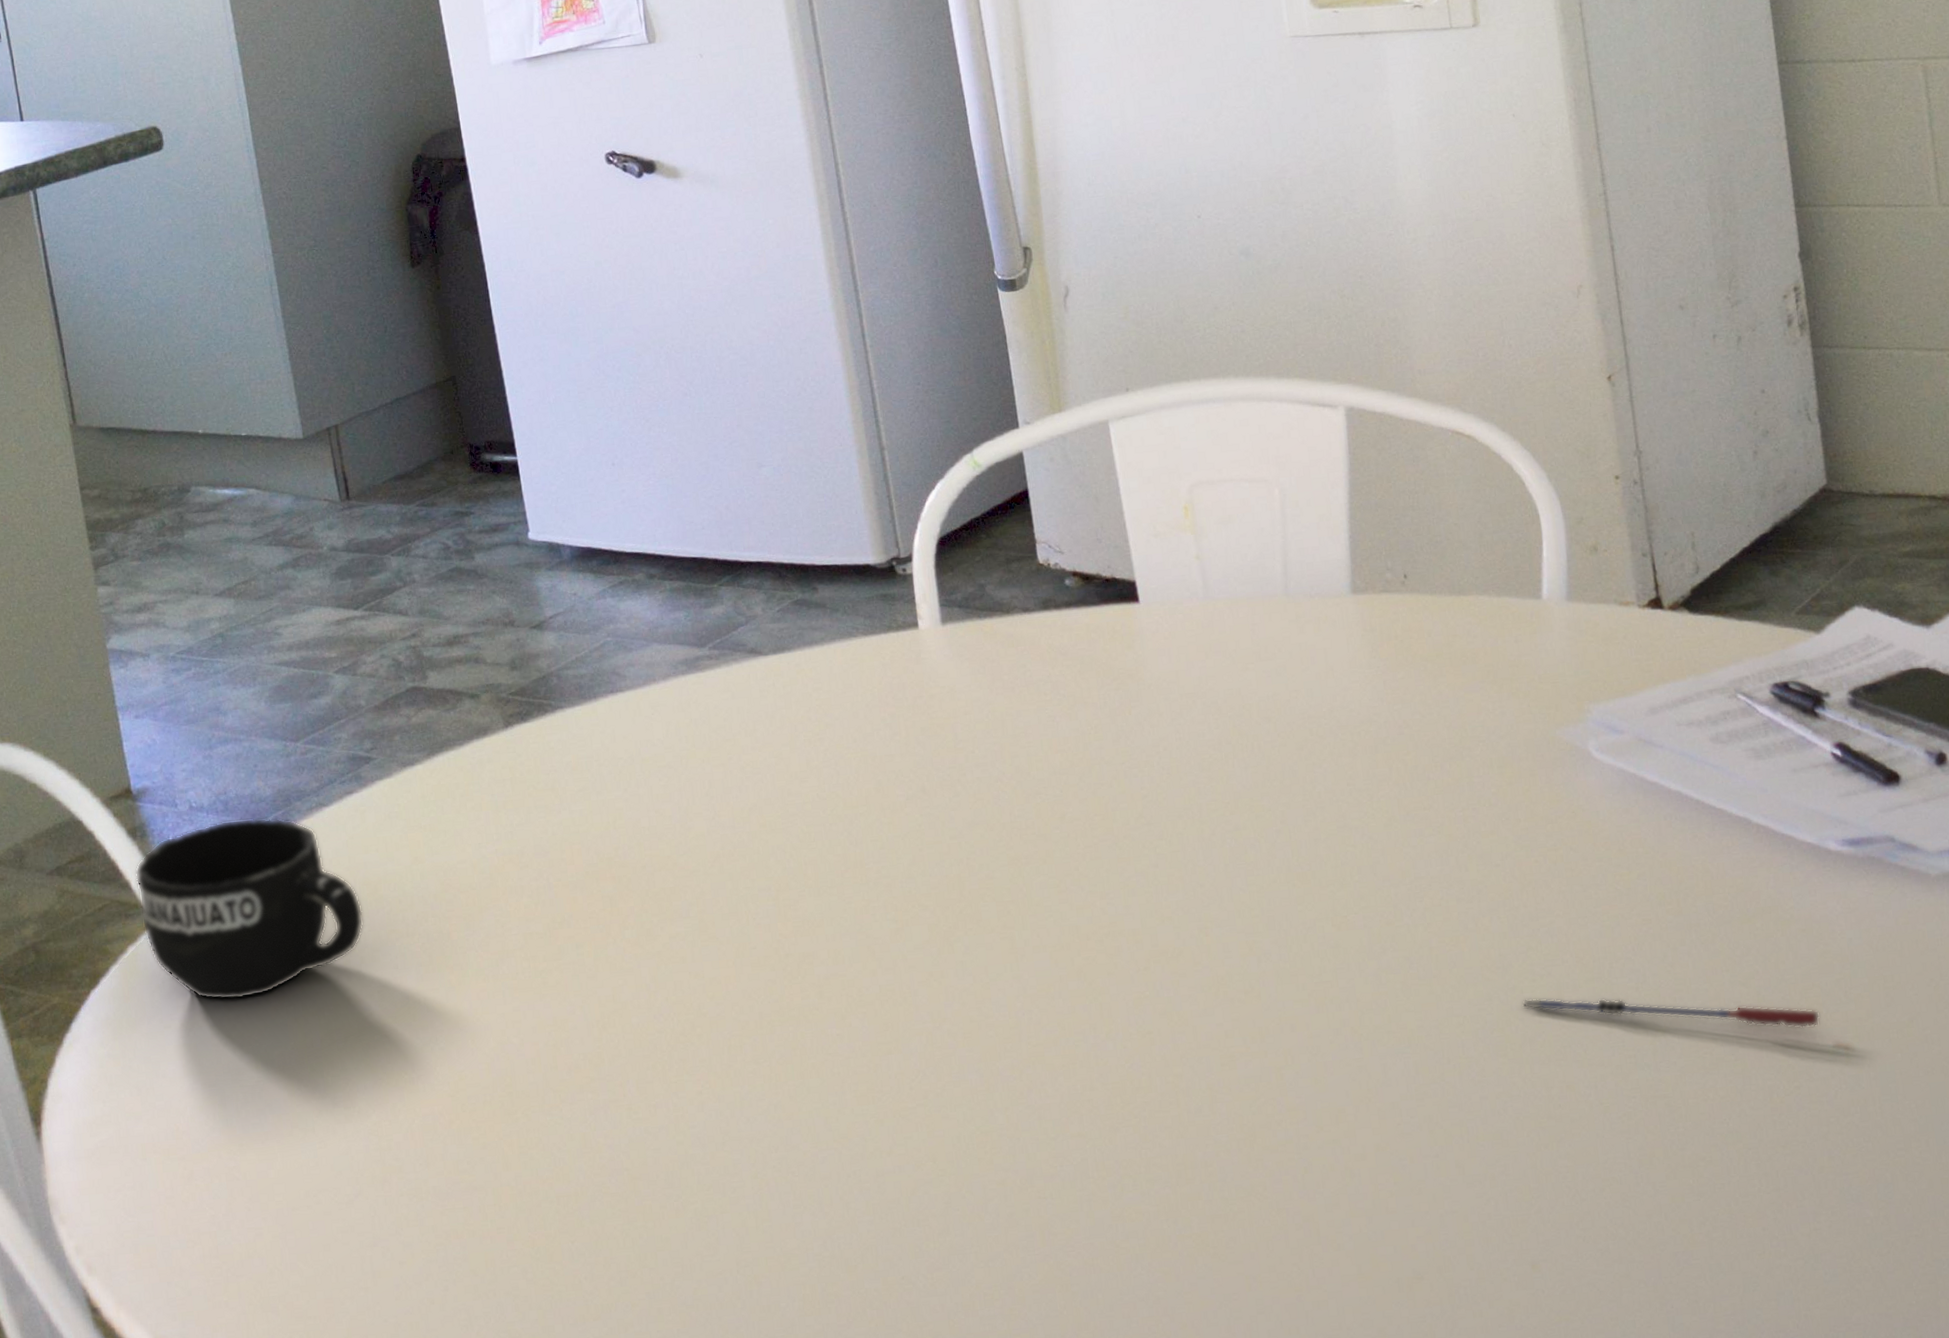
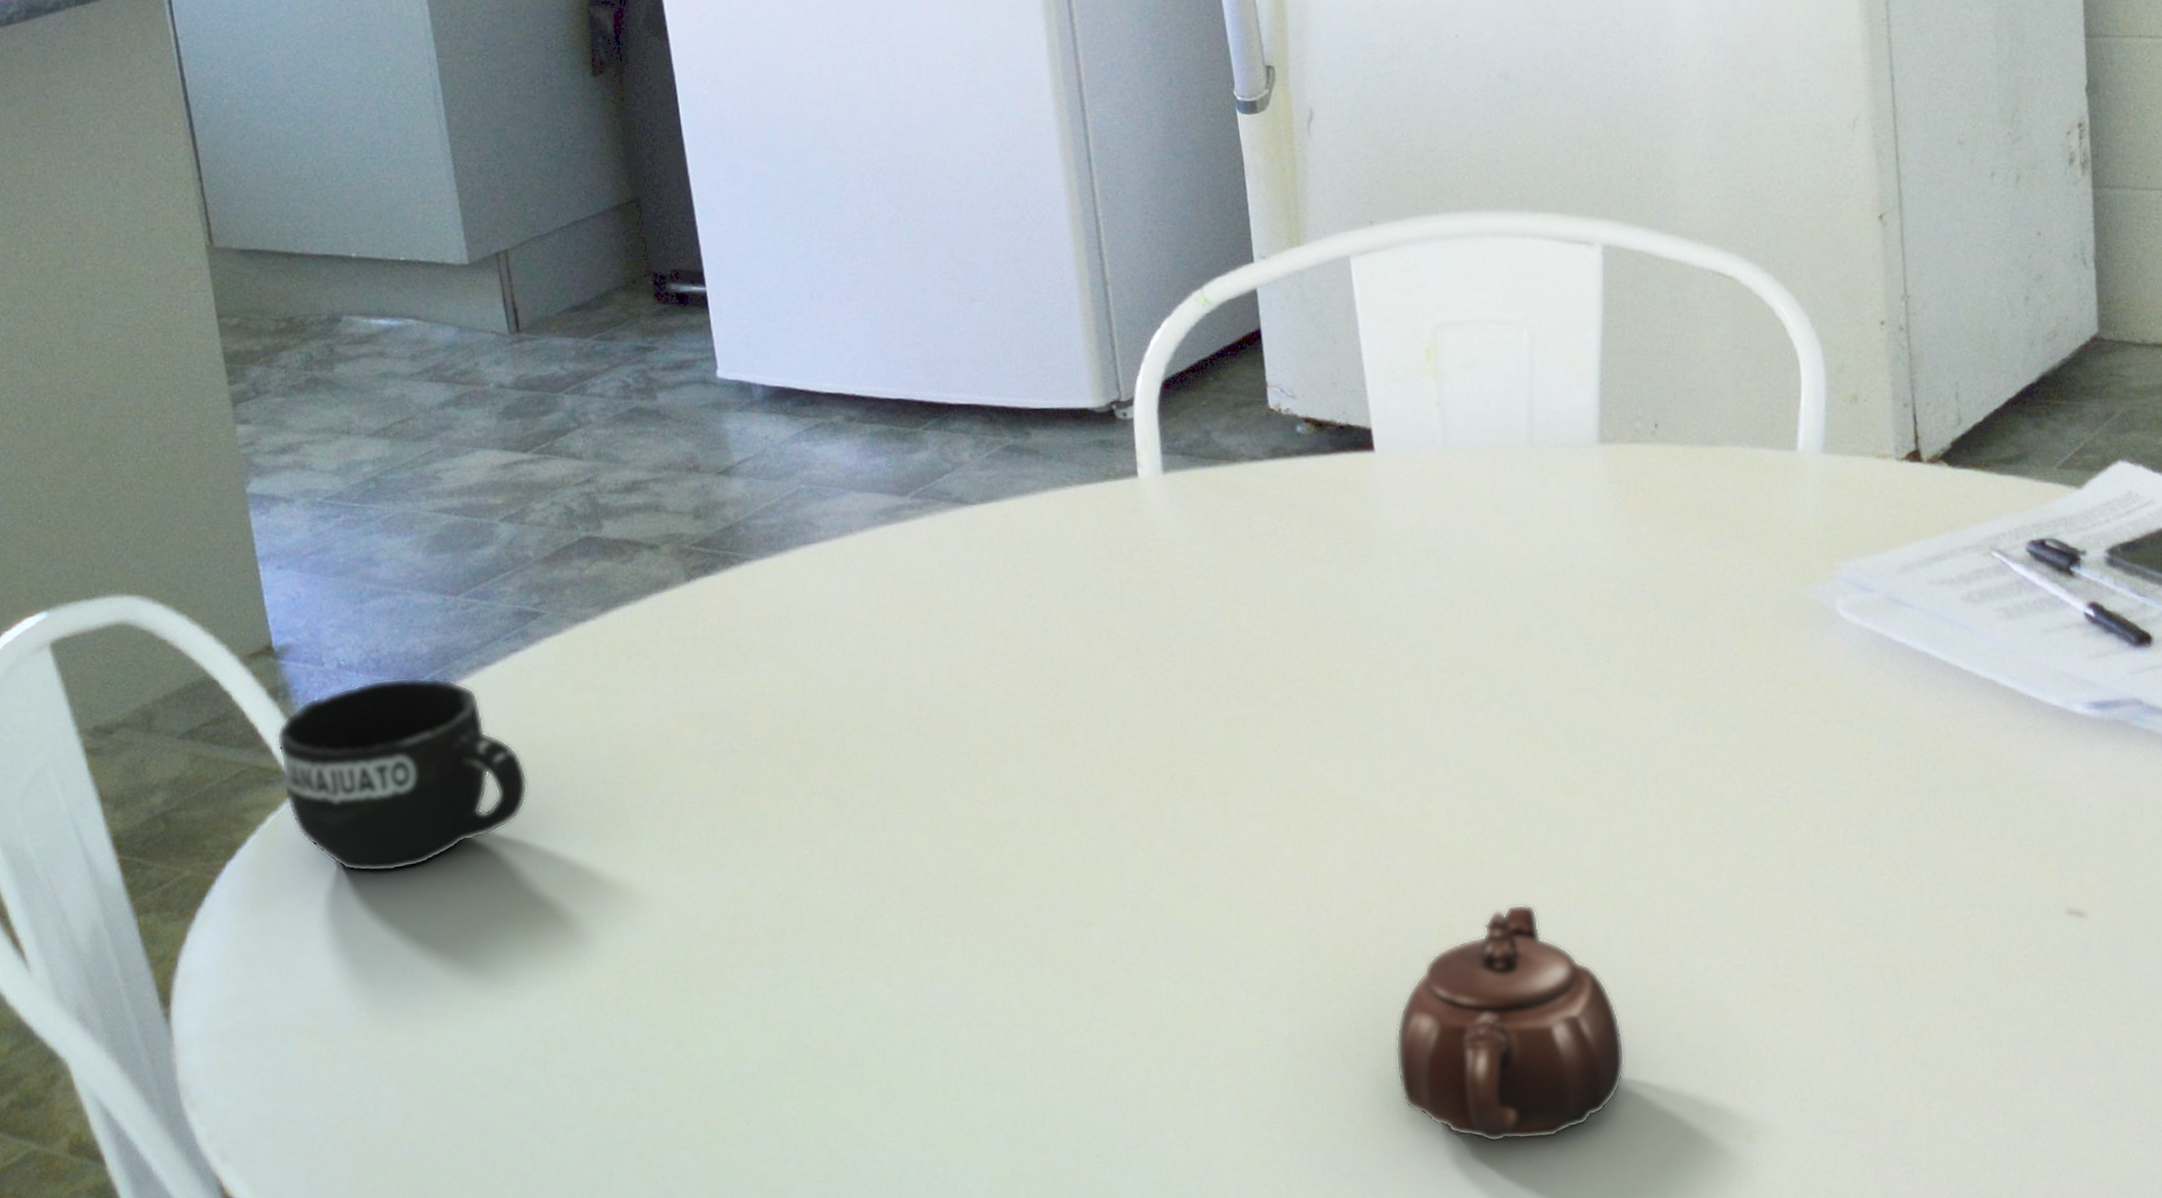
teapot: none [1184,1035,1408,1269] -> present [1395,904,1625,1143]
pen: present [1522,998,1821,1029] -> none [1753,865,2055,896]

